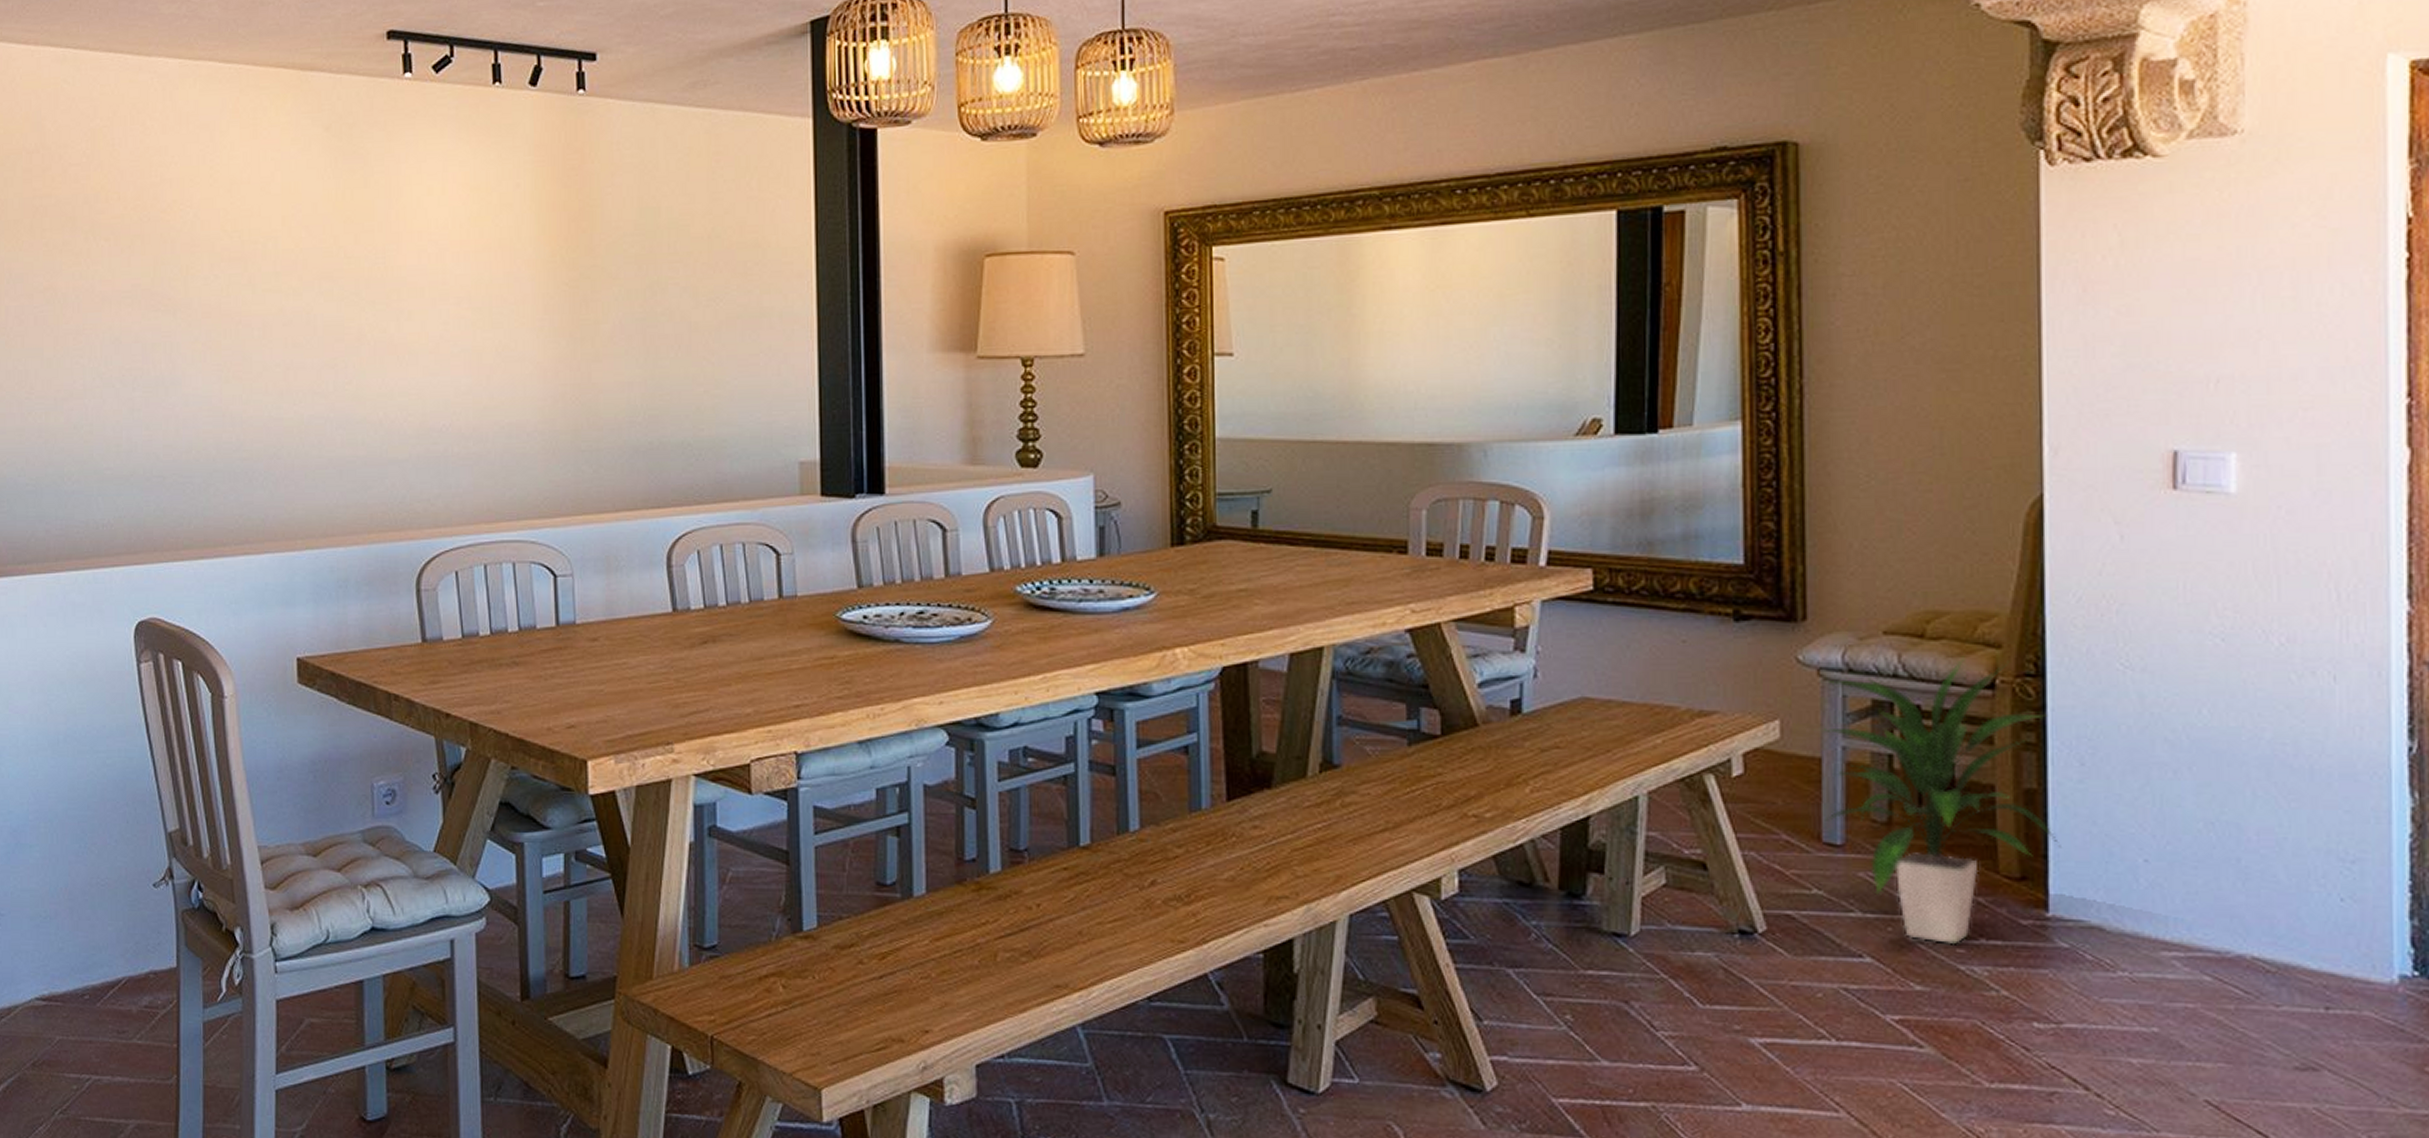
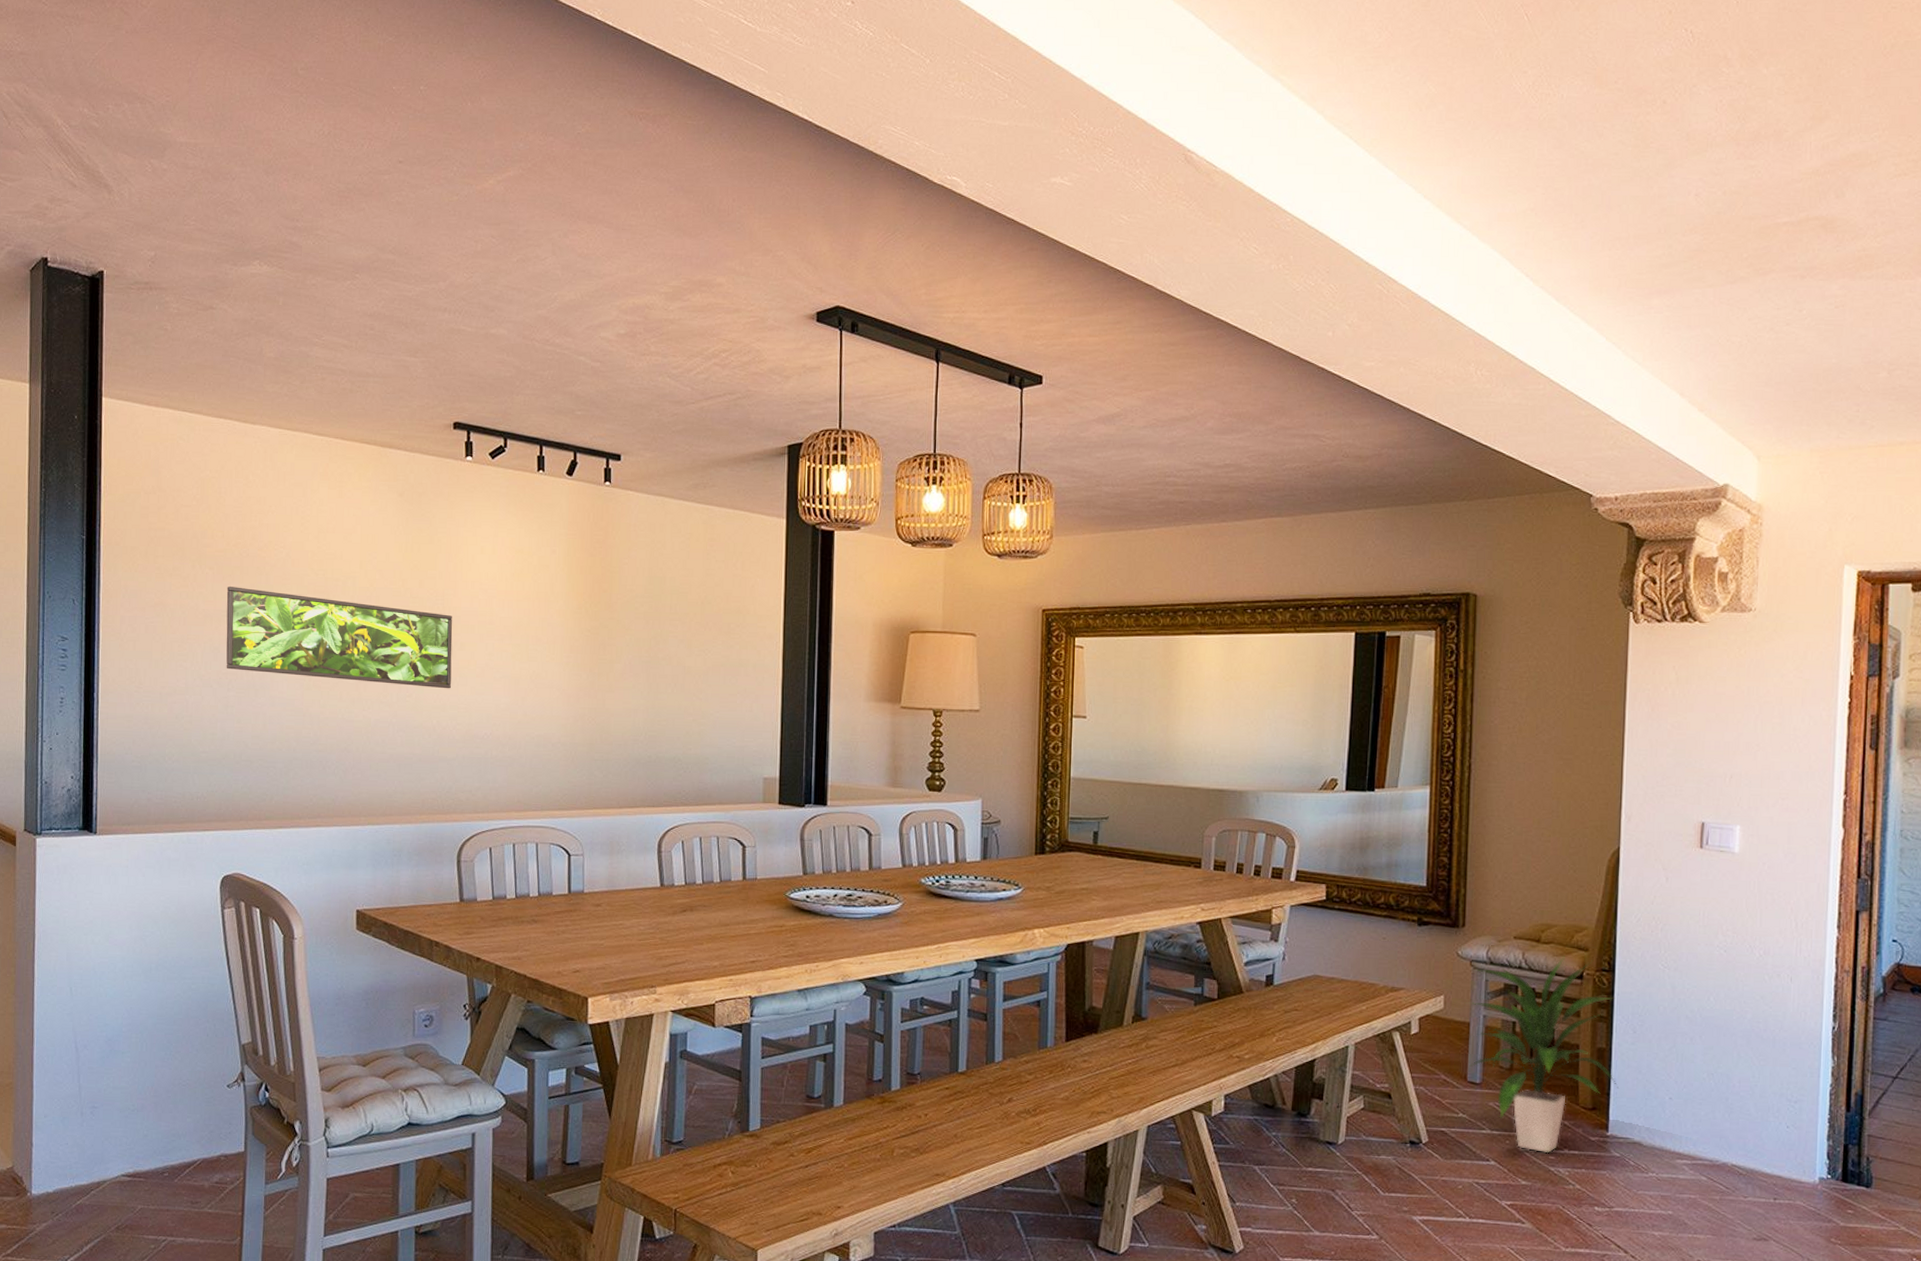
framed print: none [126,259,399,371] -> present [226,586,453,689]

